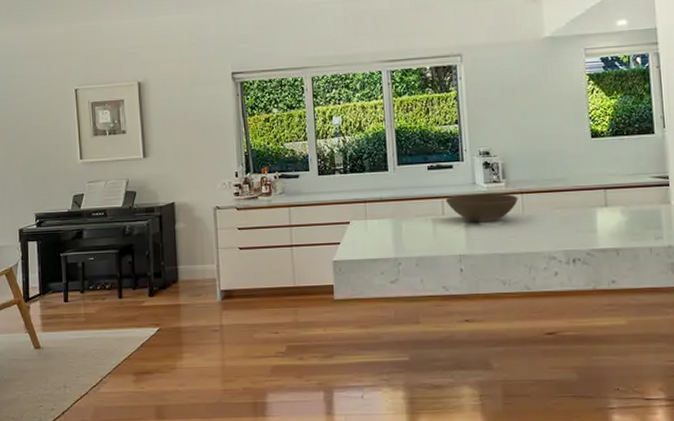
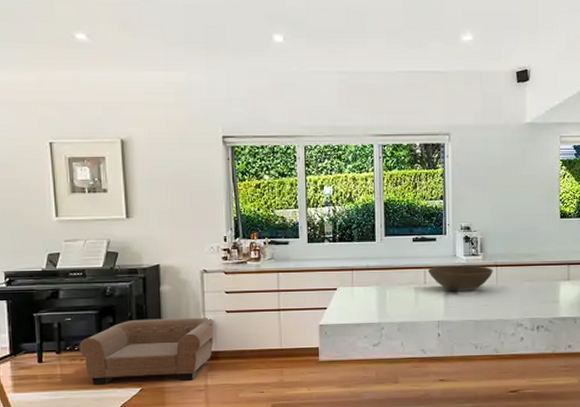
dog bed: none [101,255,228,325] -> present [79,317,215,386]

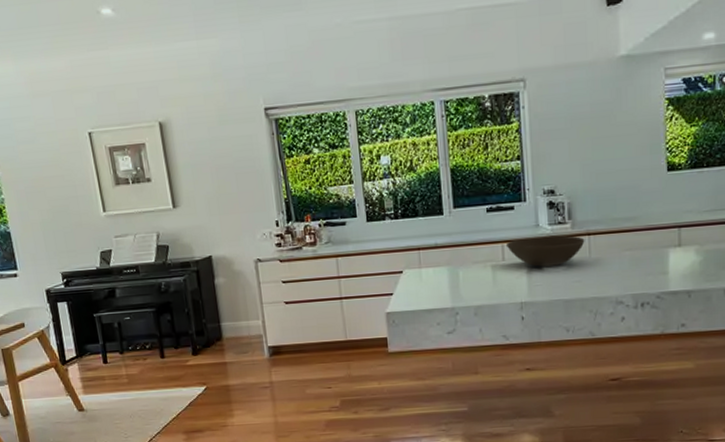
dog bed: present [79,317,215,386] -> none [140,310,275,385]

